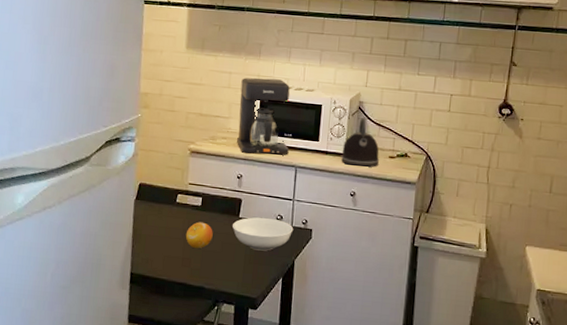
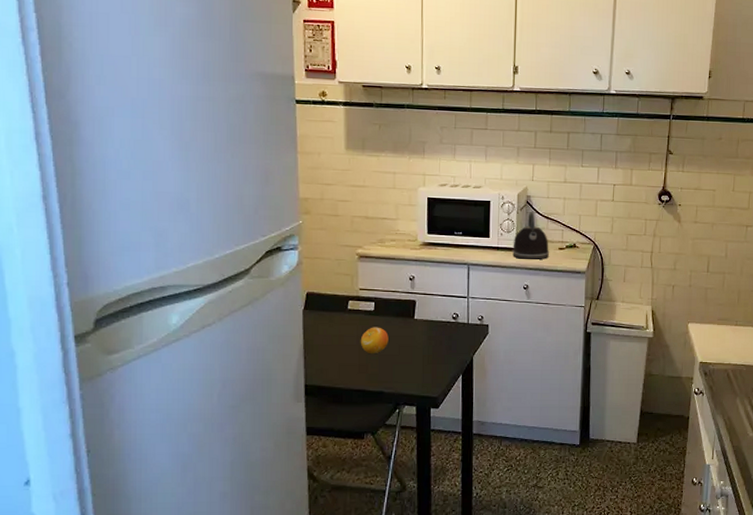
bowl: present [233,217,294,251] -> none [408,317,470,350]
coffee maker: present [236,78,290,156] -> none [405,177,460,255]

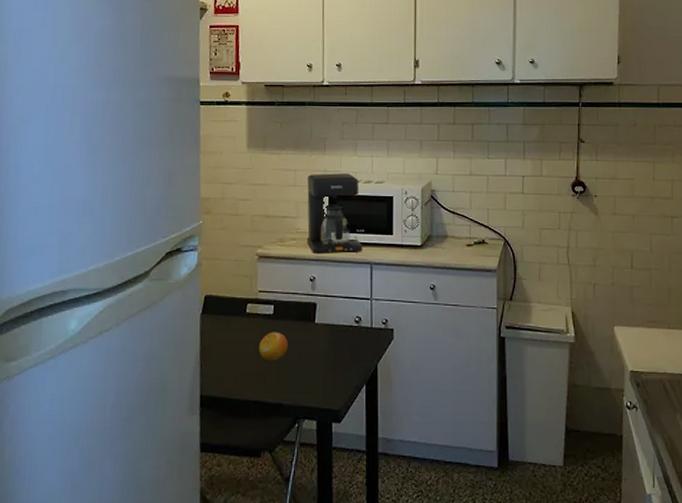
coffee maker: none [405,177,460,255] -> present [306,173,362,255]
kettle: present [512,212,550,261] -> none [417,207,457,258]

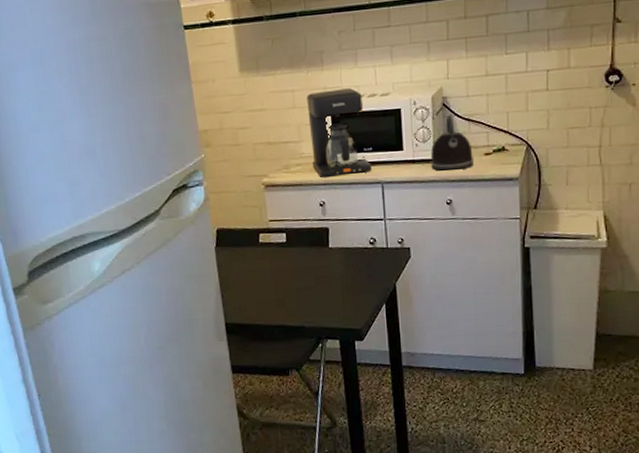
fruit: present [258,332,288,362] -> none [275,259,304,288]
kettle: none [417,207,457,258] -> present [431,115,475,172]

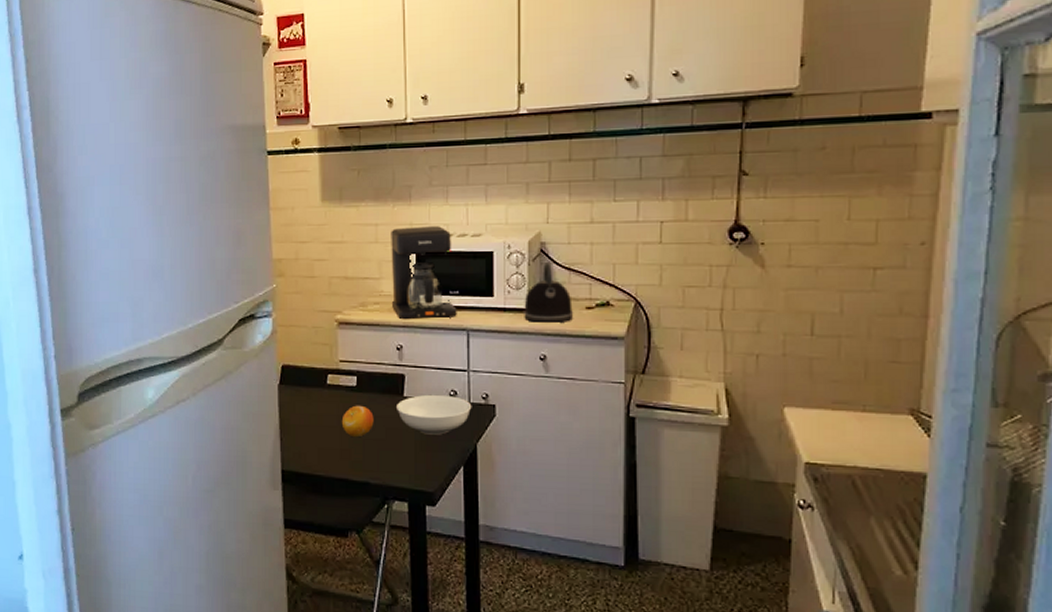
fruit: none [275,259,304,288] -> present [341,405,374,438]
bowl: none [323,242,390,279] -> present [397,394,472,435]

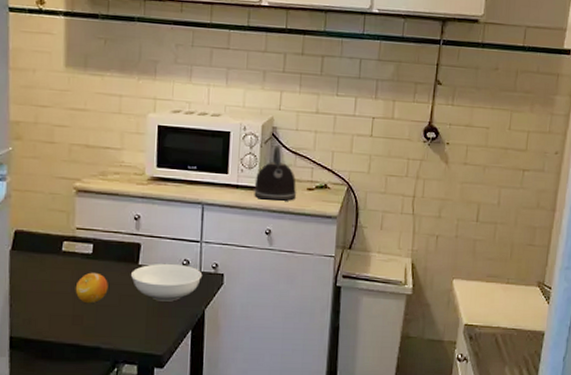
coffee maker: present [391,226,457,320] -> none [131,101,194,192]

